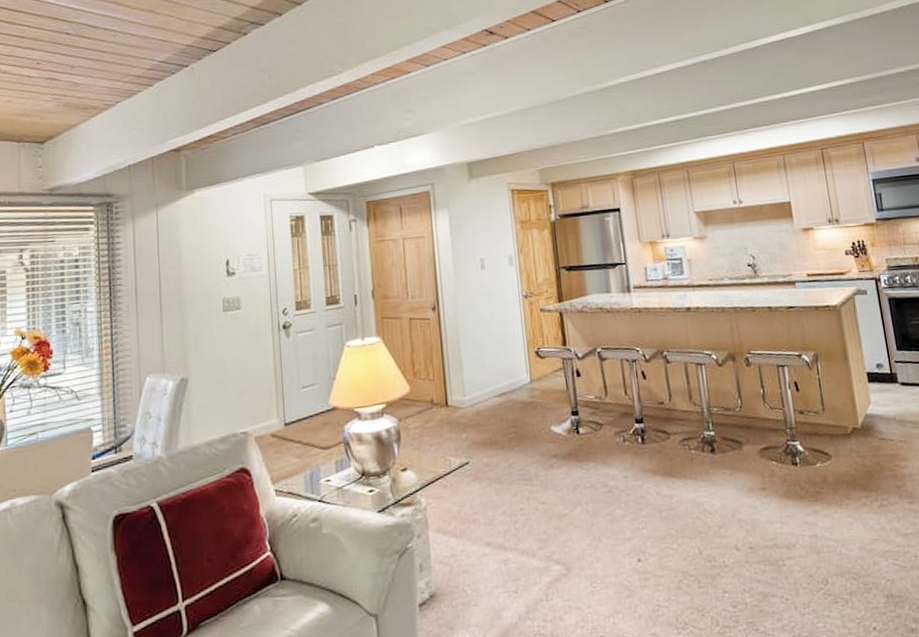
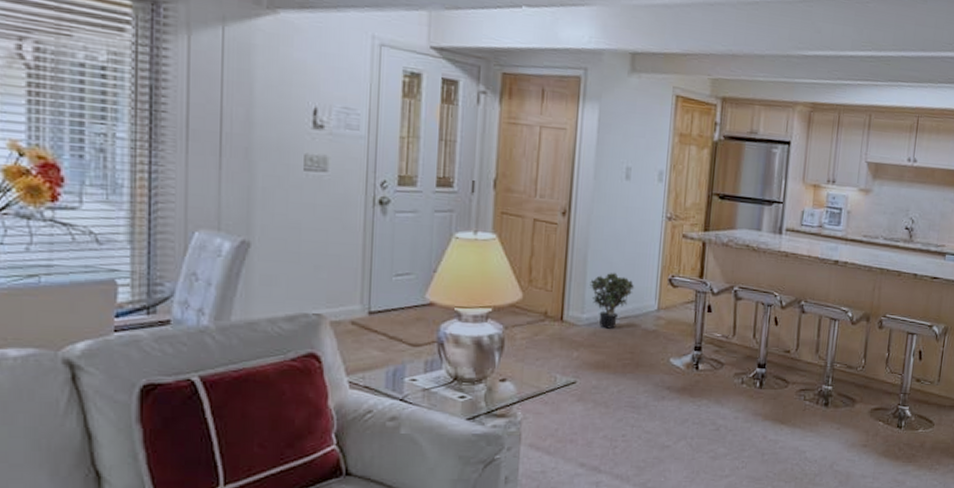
potted plant: none [466,353,507,407] -> present [589,272,635,329]

